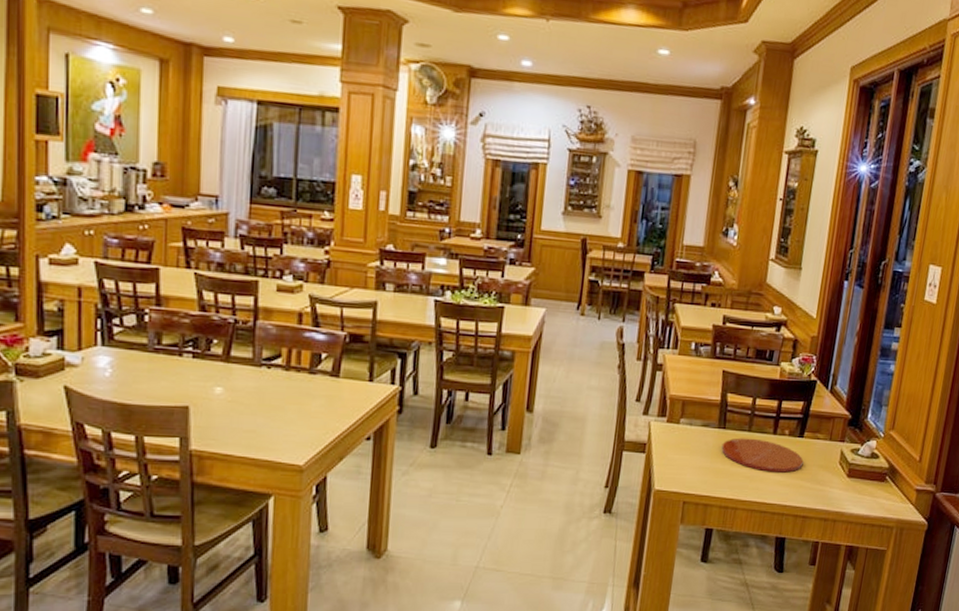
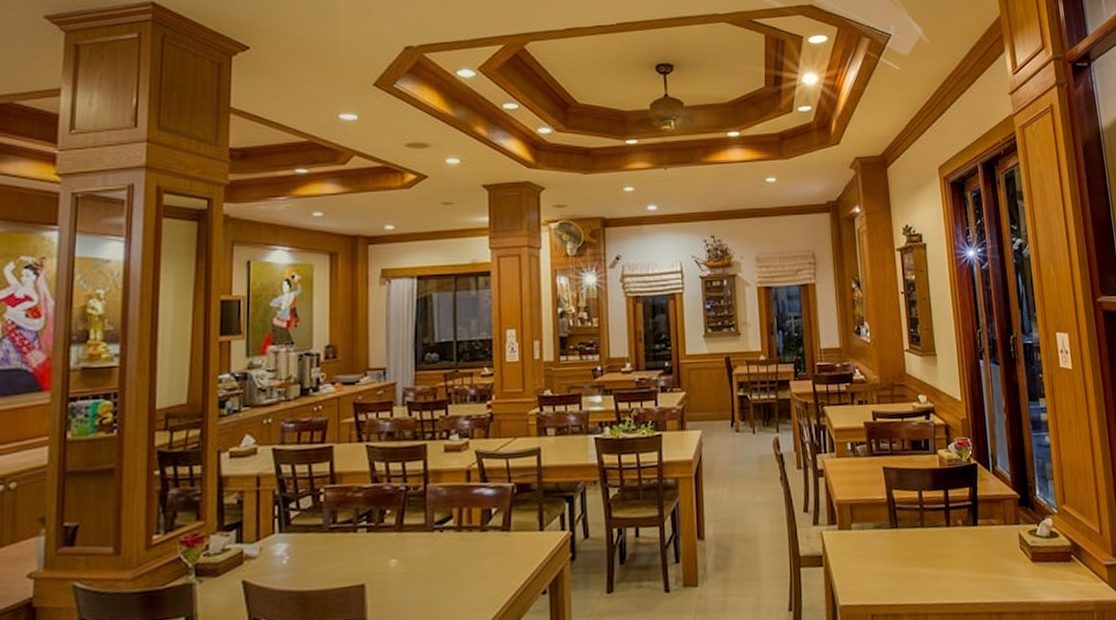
plate: present [721,438,804,473] -> none [898,534,984,569]

